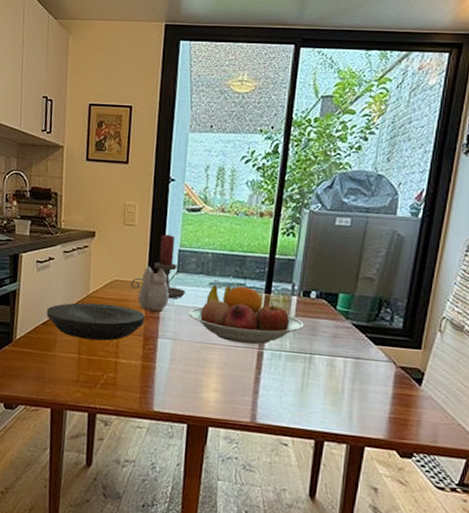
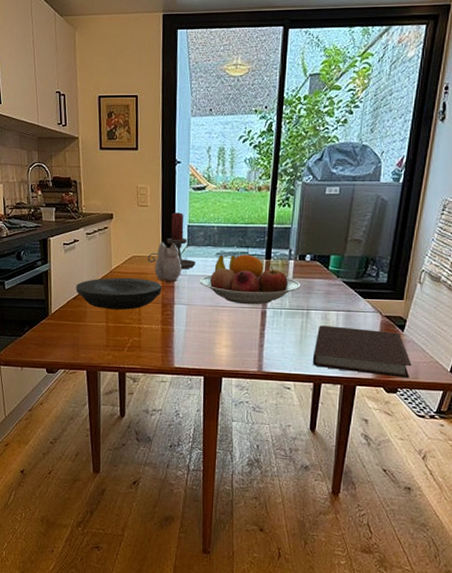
notebook: none [314,373,430,443] -> present [312,325,412,379]

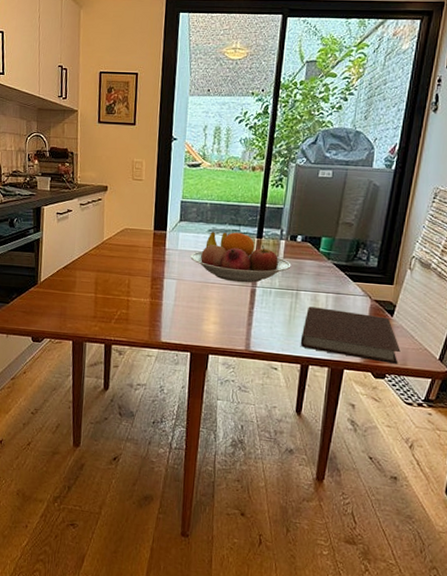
plate: present [76,277,162,310] -> none [66,249,153,282]
candle holder: present [148,212,196,270] -> none [140,188,187,244]
teapot: present [154,242,181,282] -> none [146,216,173,256]

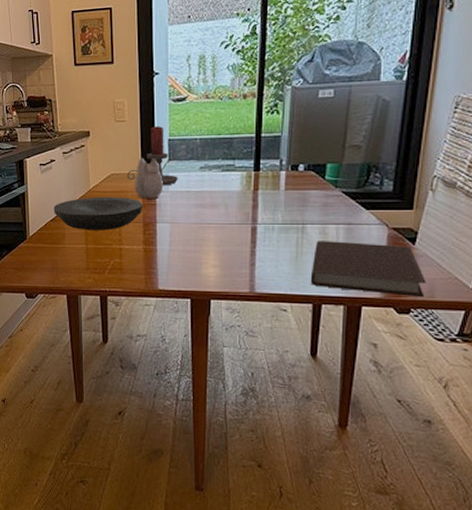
plate: none [66,249,153,282] -> present [53,196,143,230]
candle holder: none [140,188,187,244] -> present [127,126,178,186]
teapot: none [146,216,173,256] -> present [134,157,163,200]
fruit bowl: present [190,232,291,283] -> none [183,167,294,221]

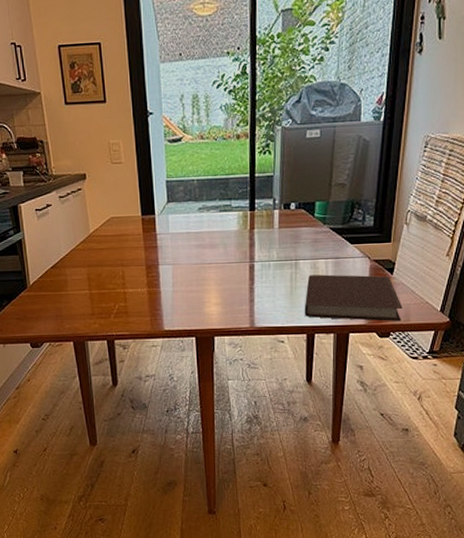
plate: present [53,196,143,230] -> none [53,240,145,276]
candle holder: present [127,126,178,186] -> none [127,167,178,228]
teapot: present [134,157,163,200] -> none [135,200,163,242]

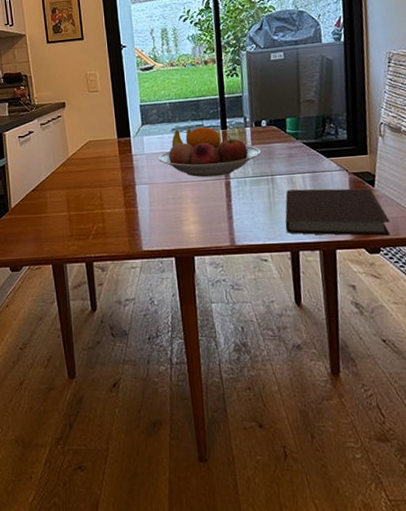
fruit bowl: none [183,207,288,260] -> present [158,127,261,178]

